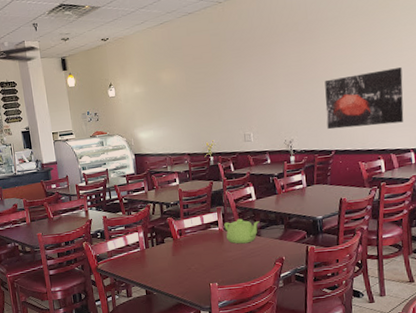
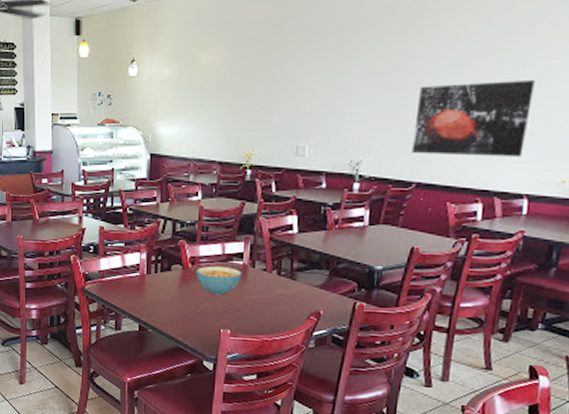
cereal bowl: none [184,233,220,257] -> present [195,266,242,295]
teapot: present [224,218,260,244] -> none [250,254,298,287]

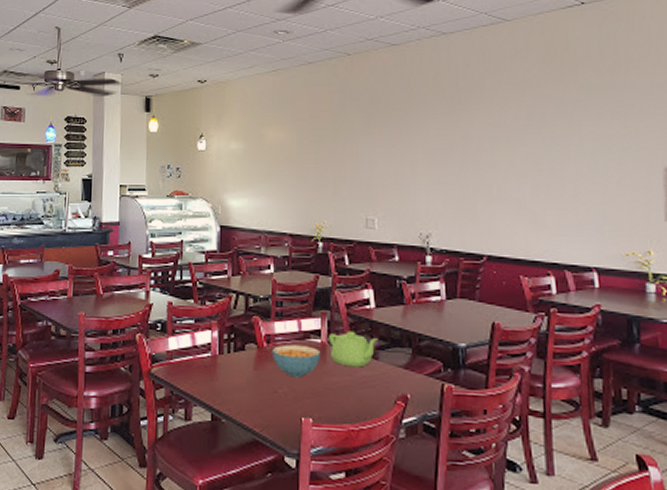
teapot: none [250,254,298,287] -> present [329,331,378,368]
wall art: present [412,80,535,157] -> none [477,159,584,230]

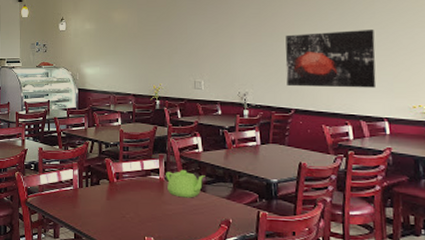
cereal bowl: present [272,344,321,378] -> none [120,180,160,206]
wall art: none [477,159,584,230] -> present [285,30,376,88]

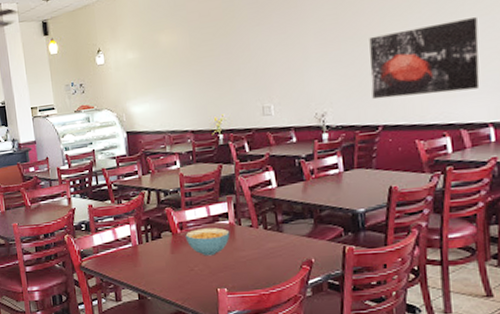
cereal bowl: none [120,180,160,206] -> present [185,227,230,256]
teapot: present [166,169,205,198] -> none [236,210,282,242]

